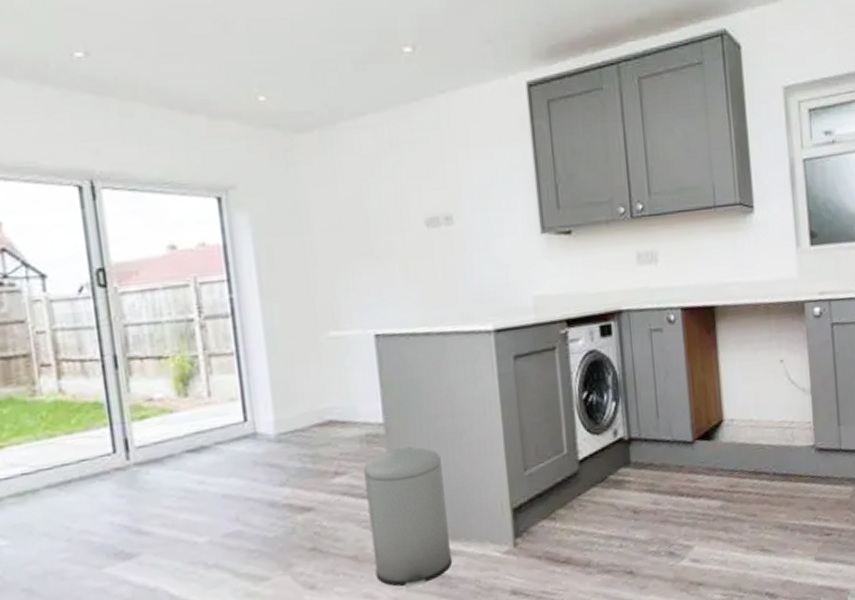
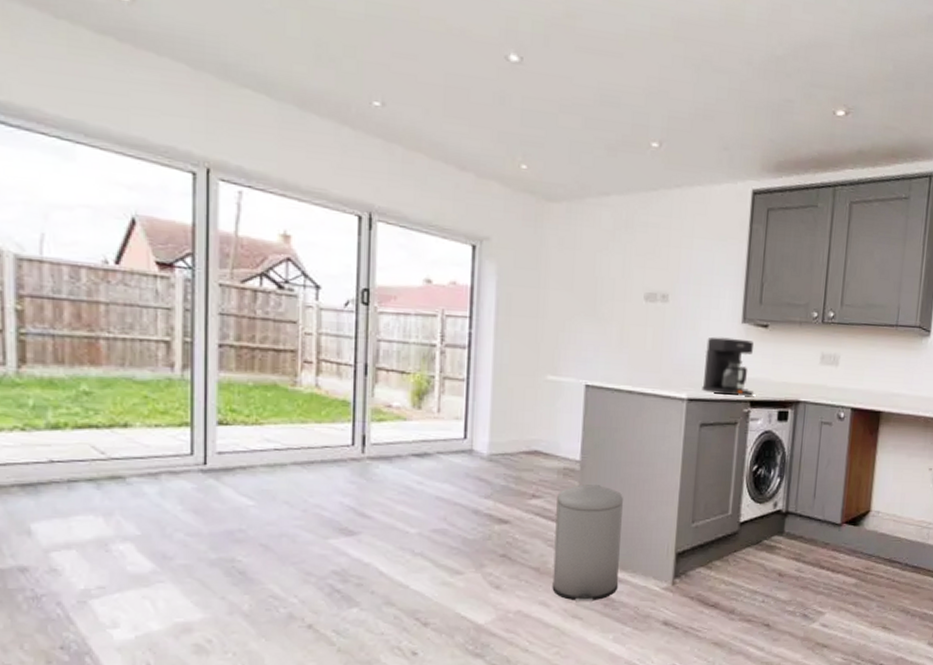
coffee maker: none [505,251,568,319] -> present [702,336,754,397]

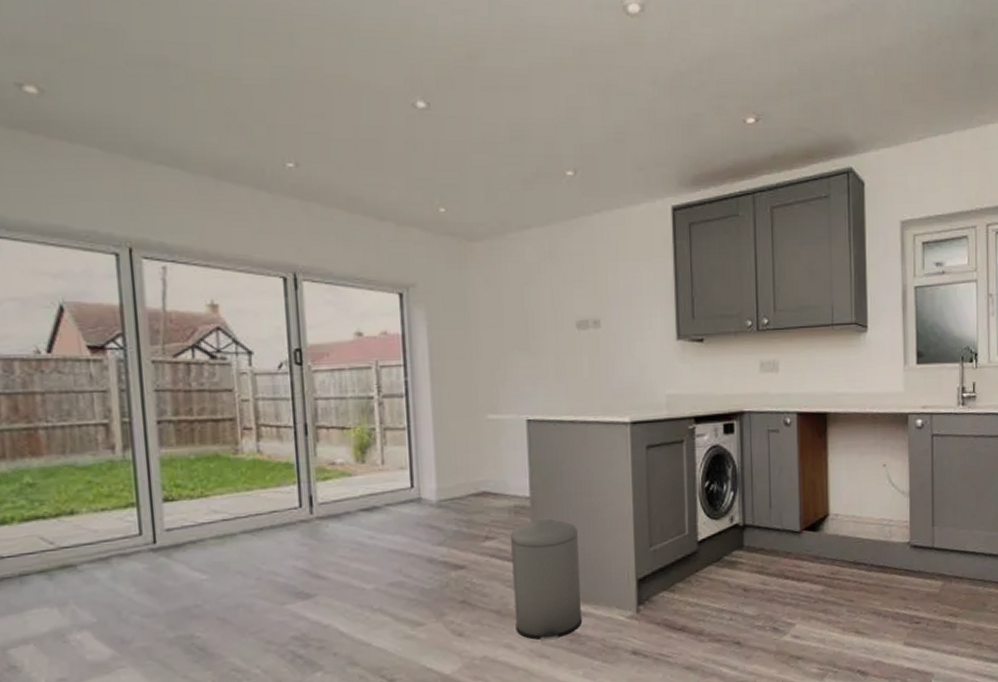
coffee maker: present [702,336,754,397] -> none [643,356,696,415]

